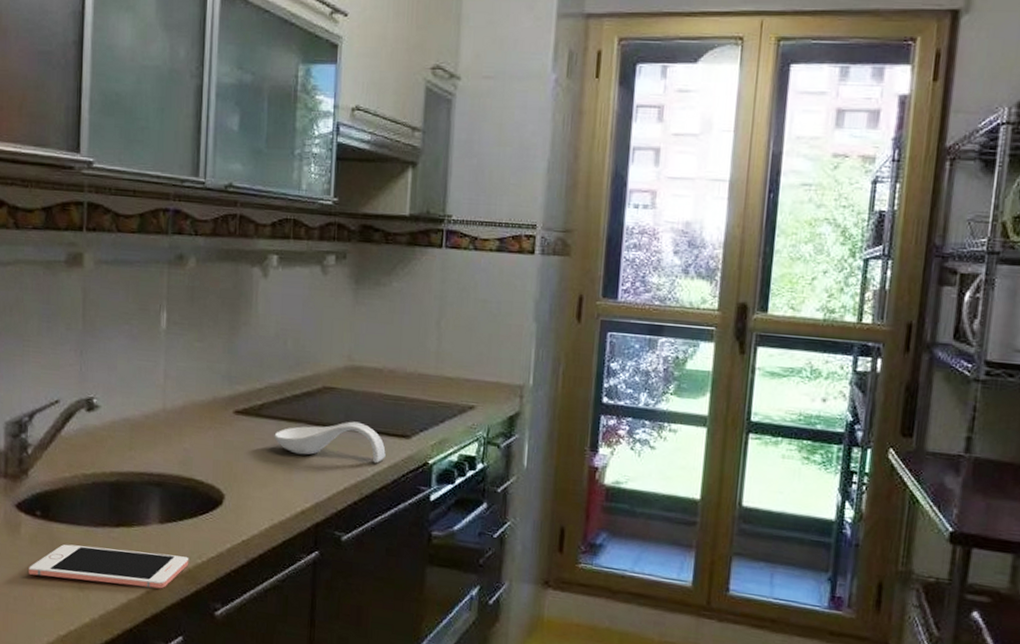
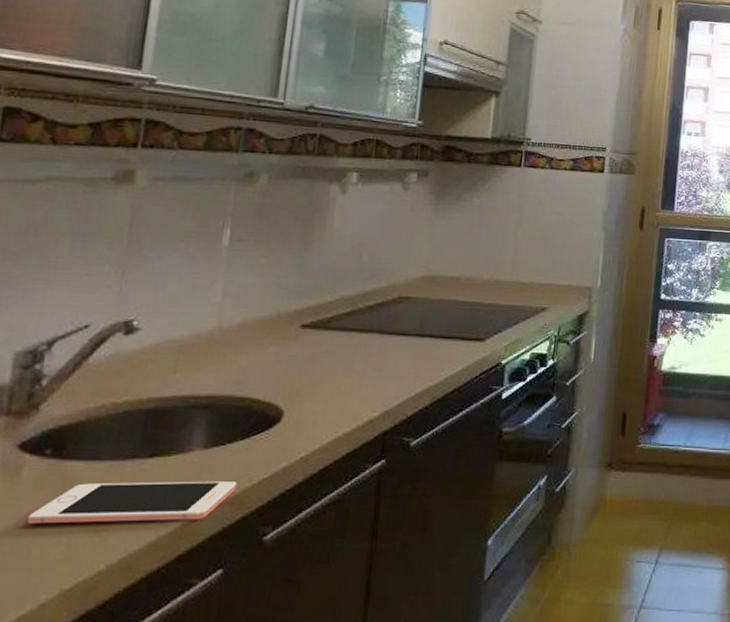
spoon rest: present [274,421,386,464] -> none [343,328,460,367]

